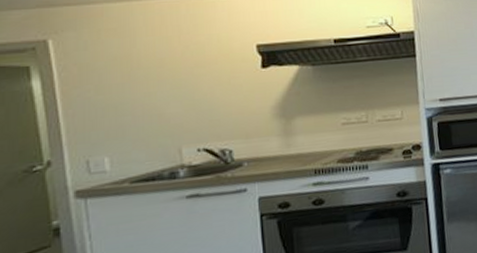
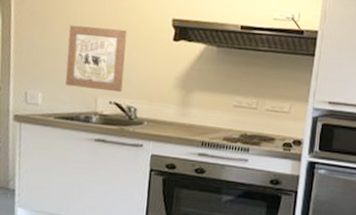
wall art: none [132,66,210,143] -> present [65,25,128,93]

